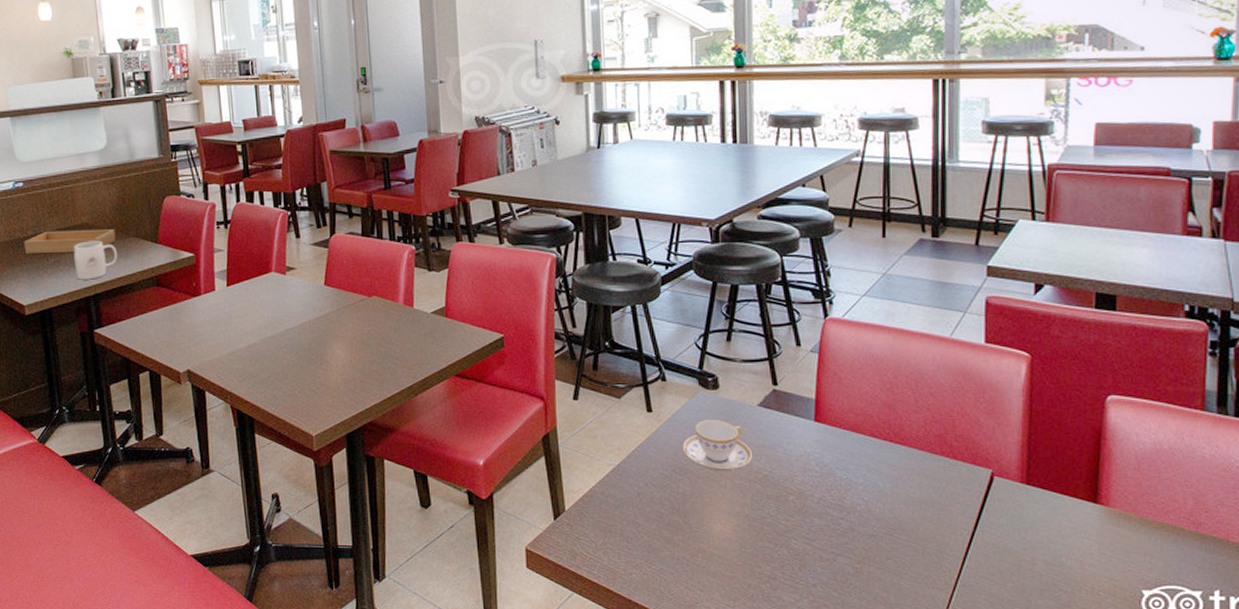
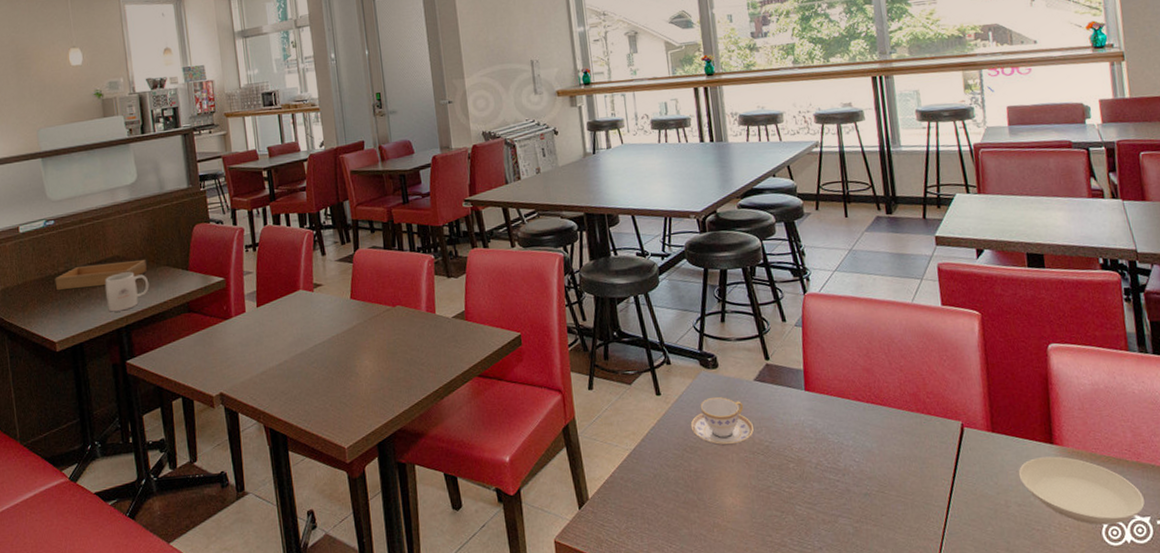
saucer: none [1051,516,1197,595] -> present [1018,456,1145,525]

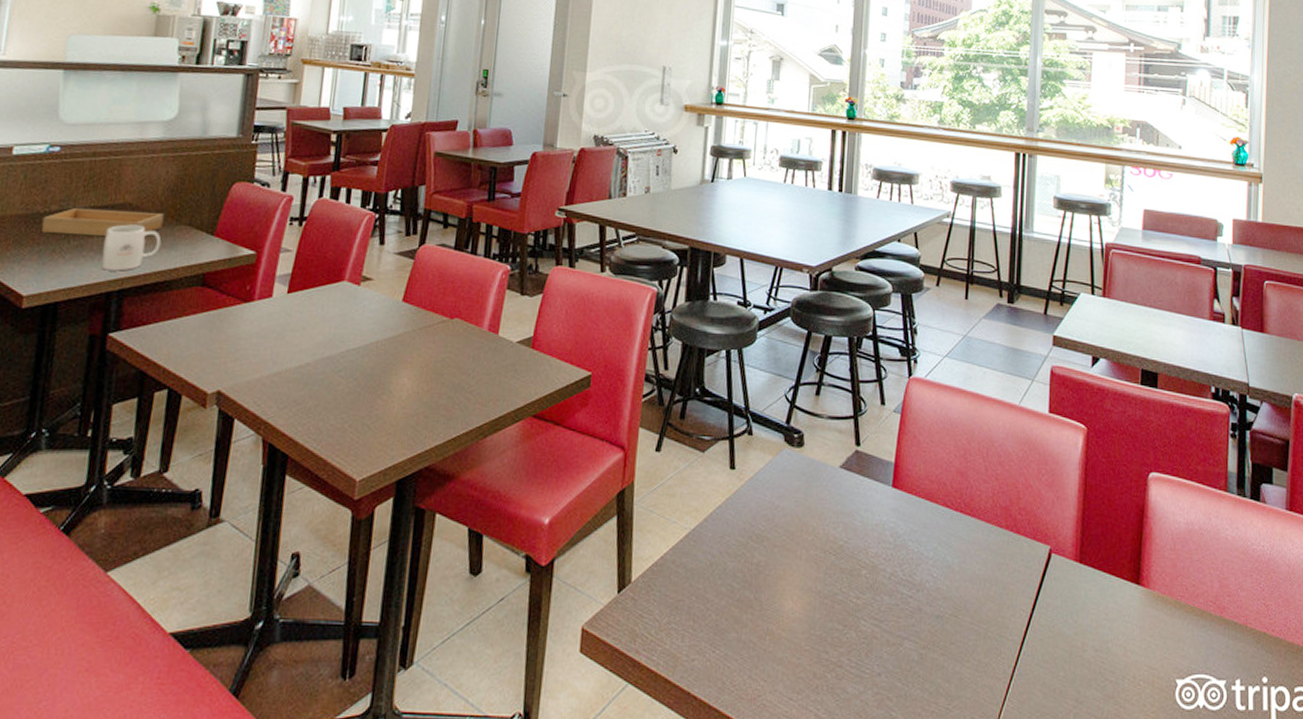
teacup: present [690,397,754,446] -> none [761,481,830,540]
saucer: present [1018,456,1145,525] -> none [1100,598,1222,684]

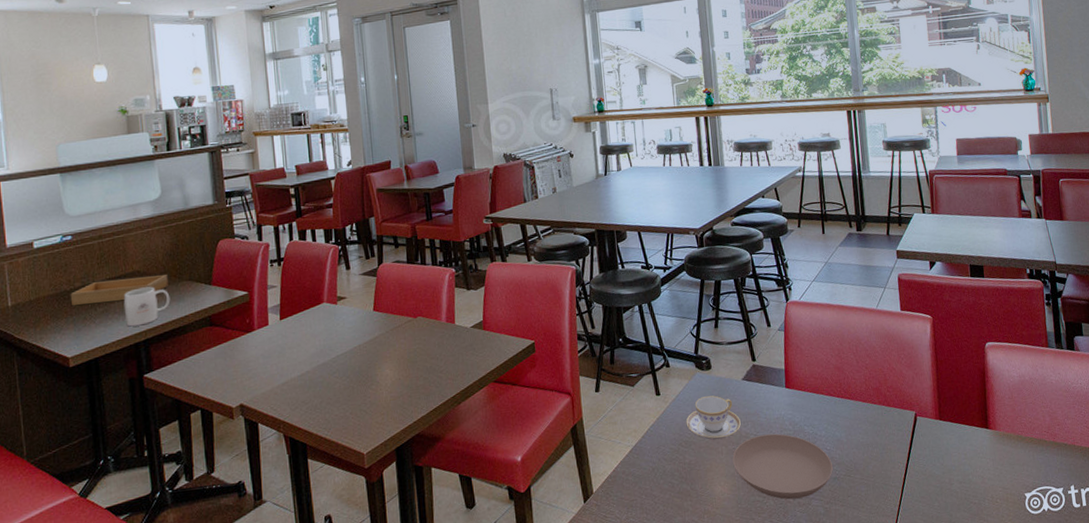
teacup: none [761,481,830,540] -> present [686,395,741,440]
saucer: none [812,543,937,635] -> present [732,433,833,500]

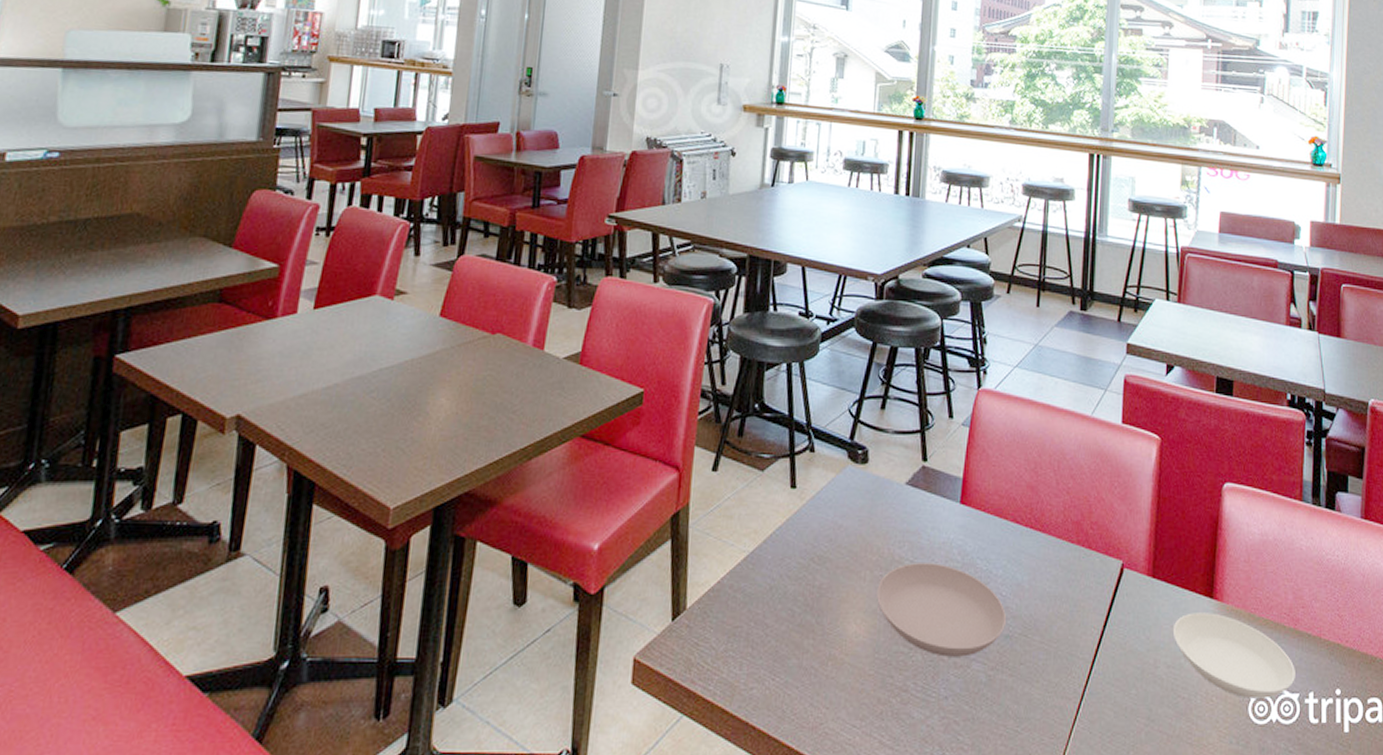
tray: present [70,275,169,306] -> none [38,218,177,250]
mug: present [123,286,171,327] -> none [106,236,174,287]
teacup: present [686,395,741,440] -> none [823,499,895,561]
saucer: none [960,439,1059,497] -> present [1172,613,1295,699]

